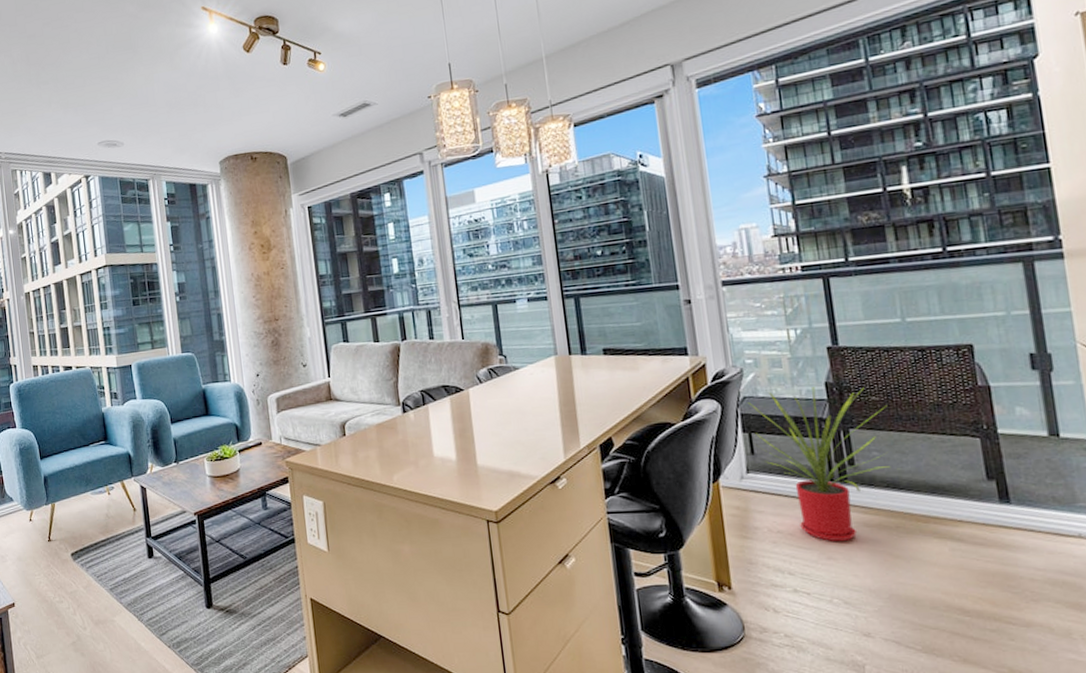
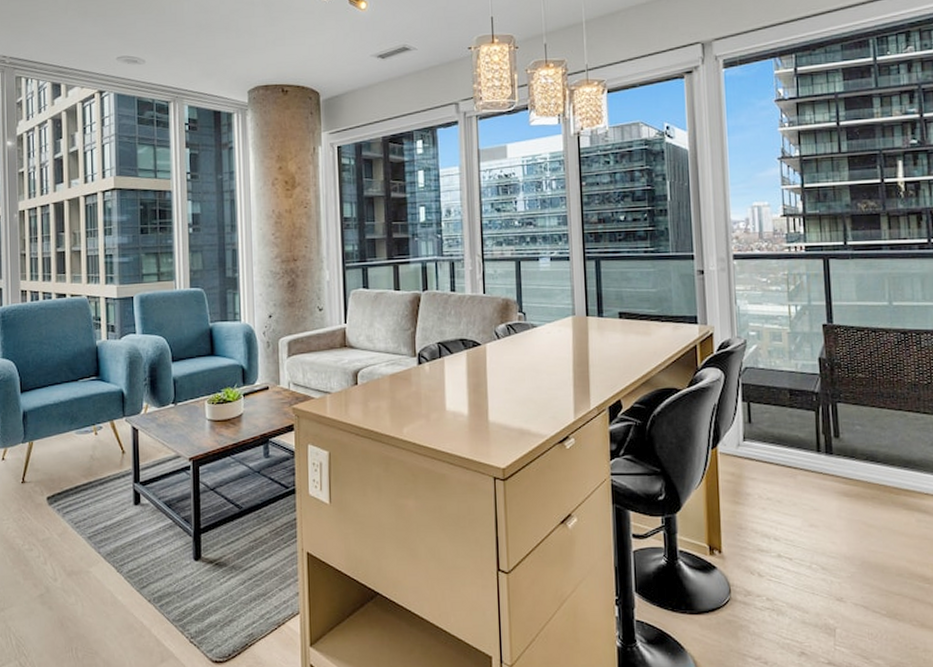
house plant: present [747,387,899,542] -> none [748,361,878,510]

